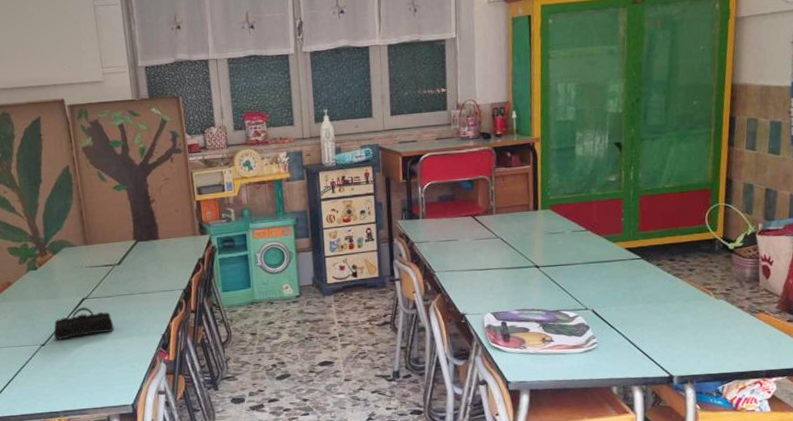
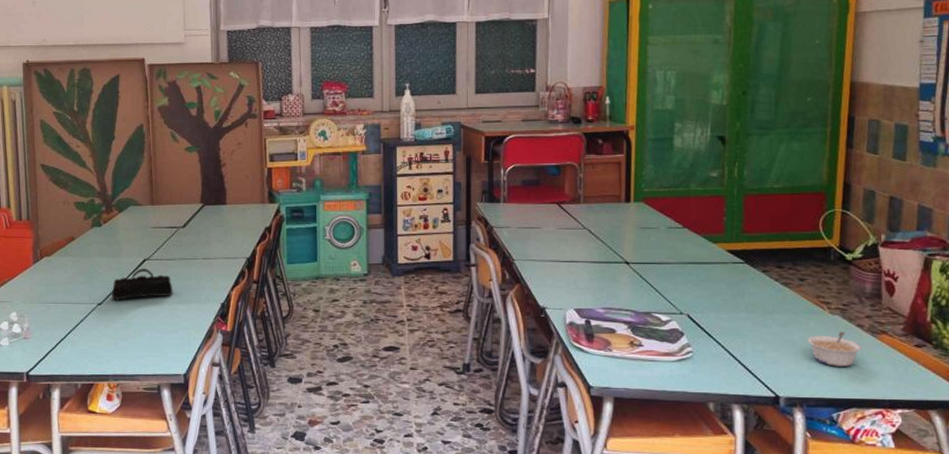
legume: none [696,313,743,345] -> present [807,331,862,367]

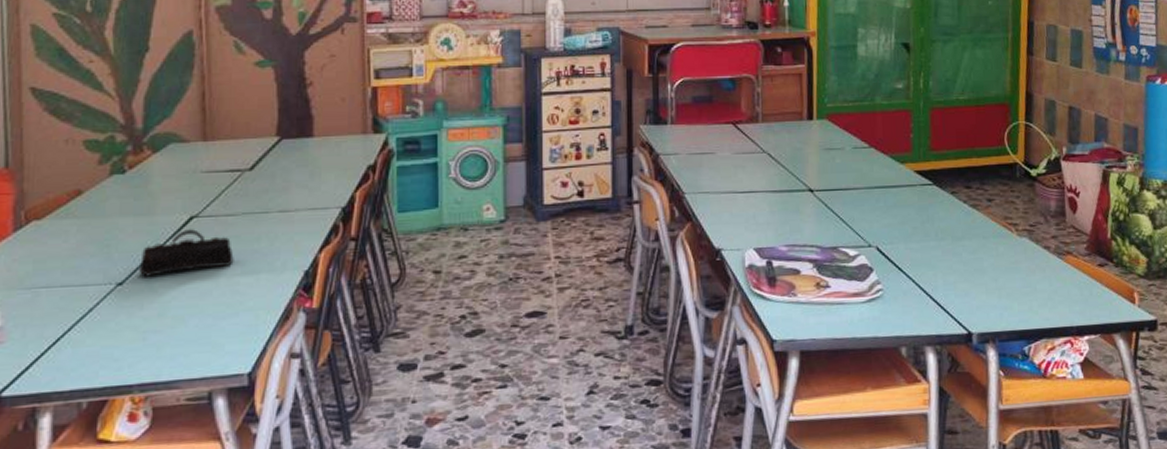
legume: present [807,331,862,367] -> none [997,254,1050,294]

